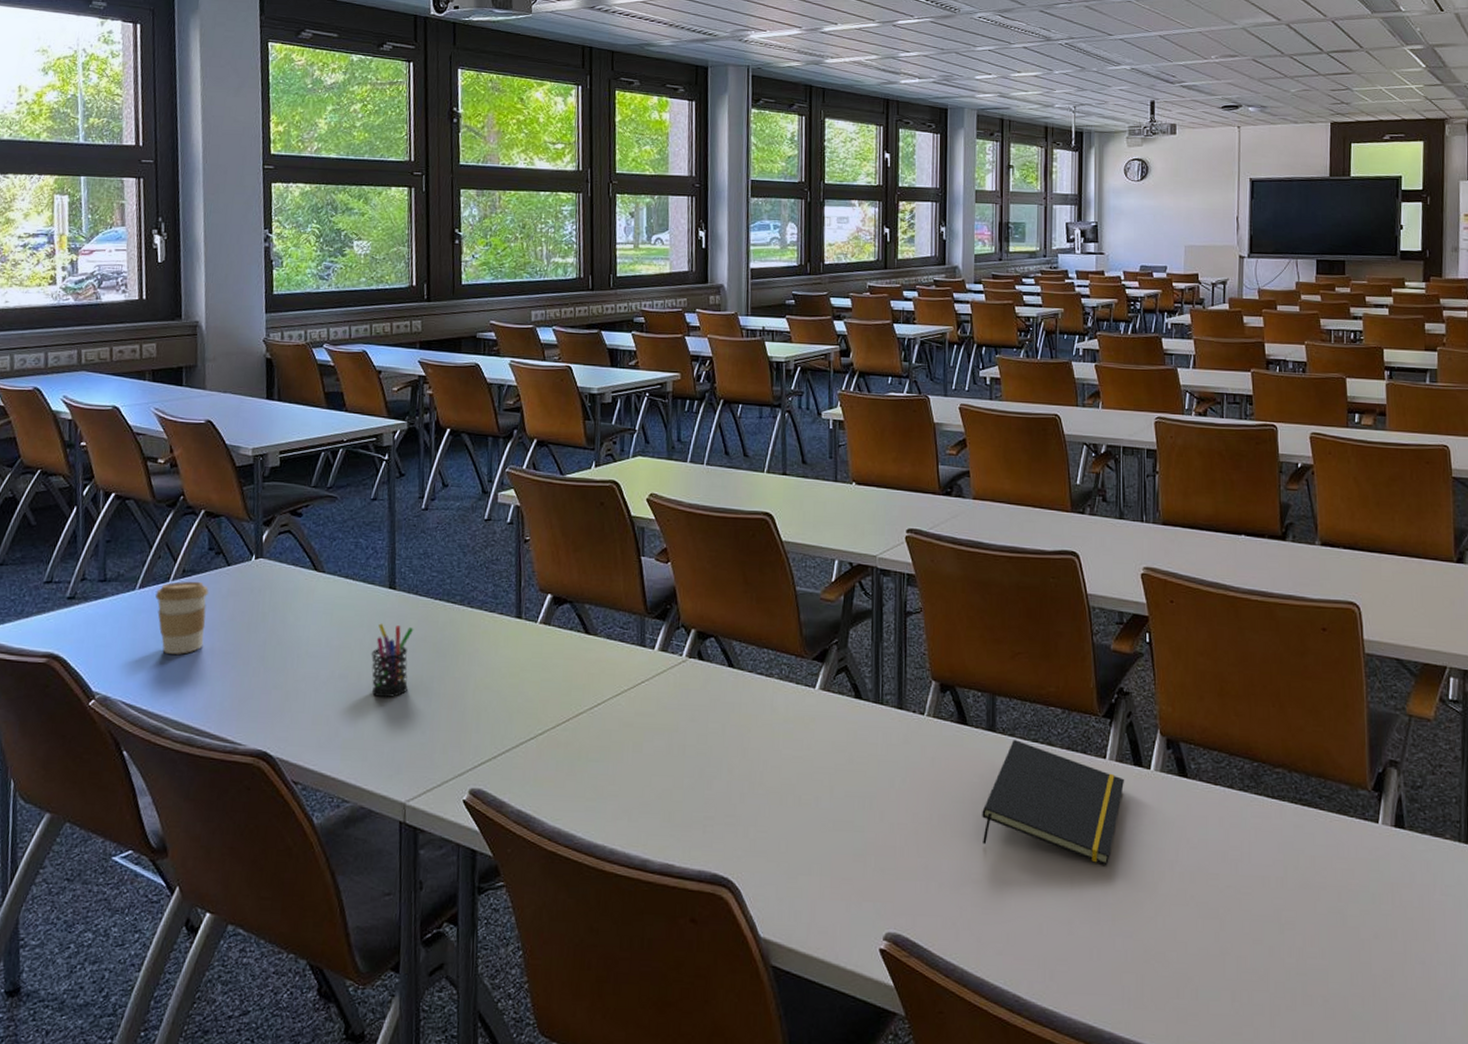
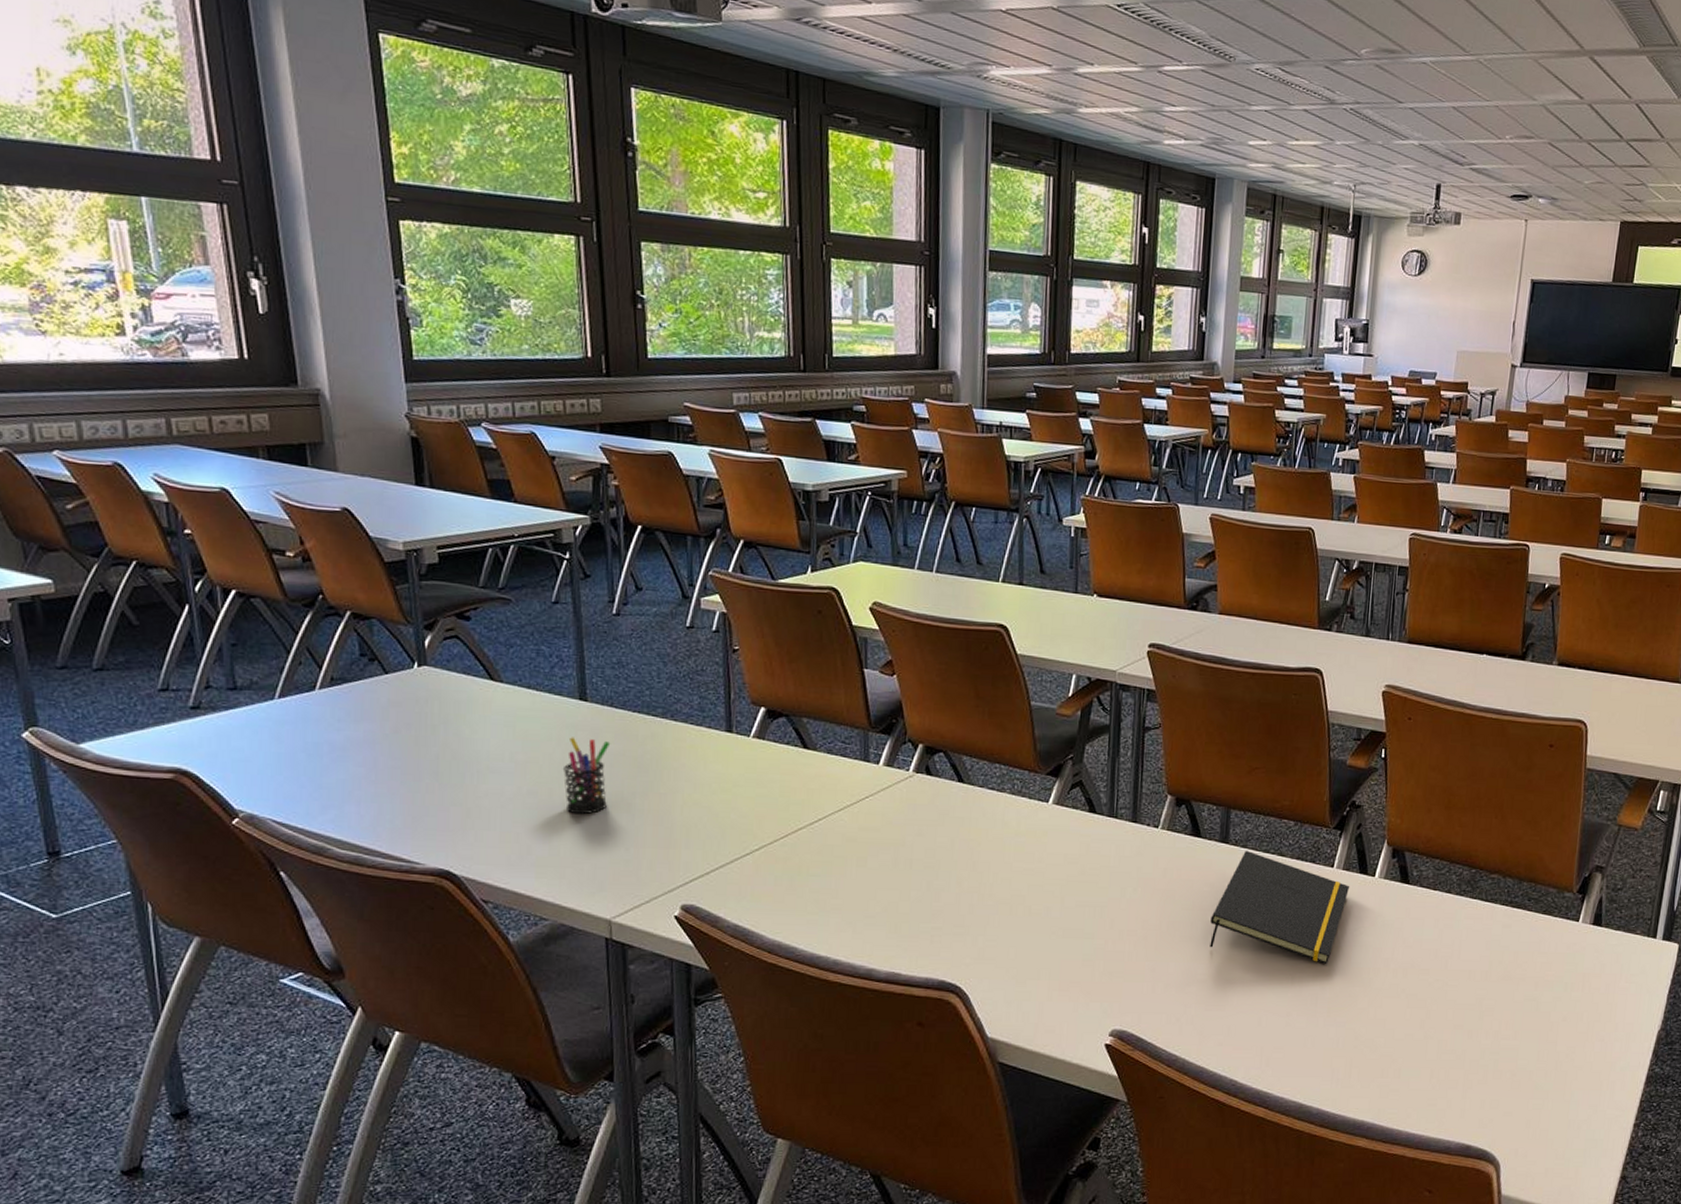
coffee cup: present [155,581,209,654] -> none [300,690,365,770]

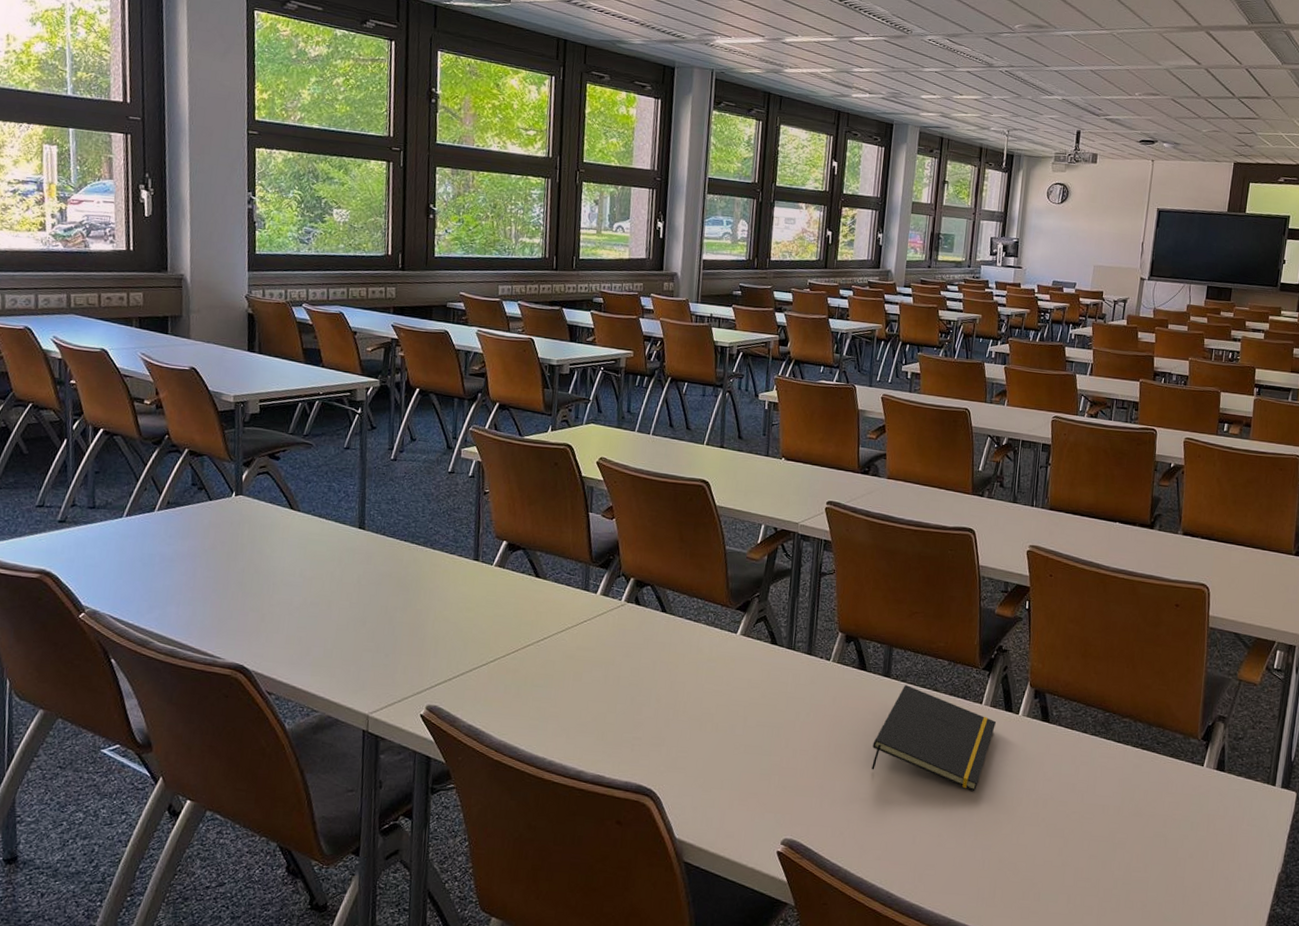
pen holder: present [562,737,611,815] -> none [340,559,381,624]

